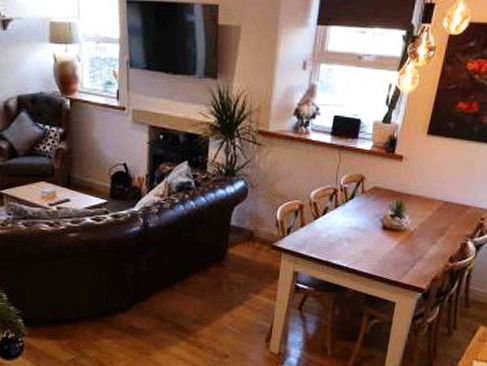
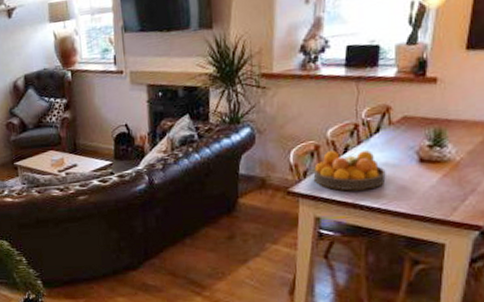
fruit bowl: none [295,211,356,250] -> present [313,151,386,191]

